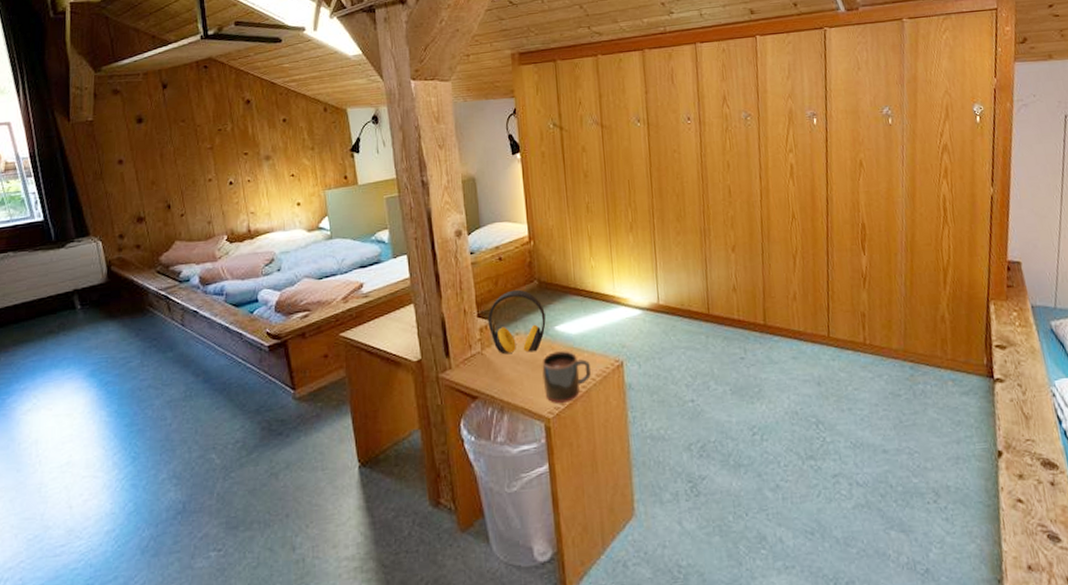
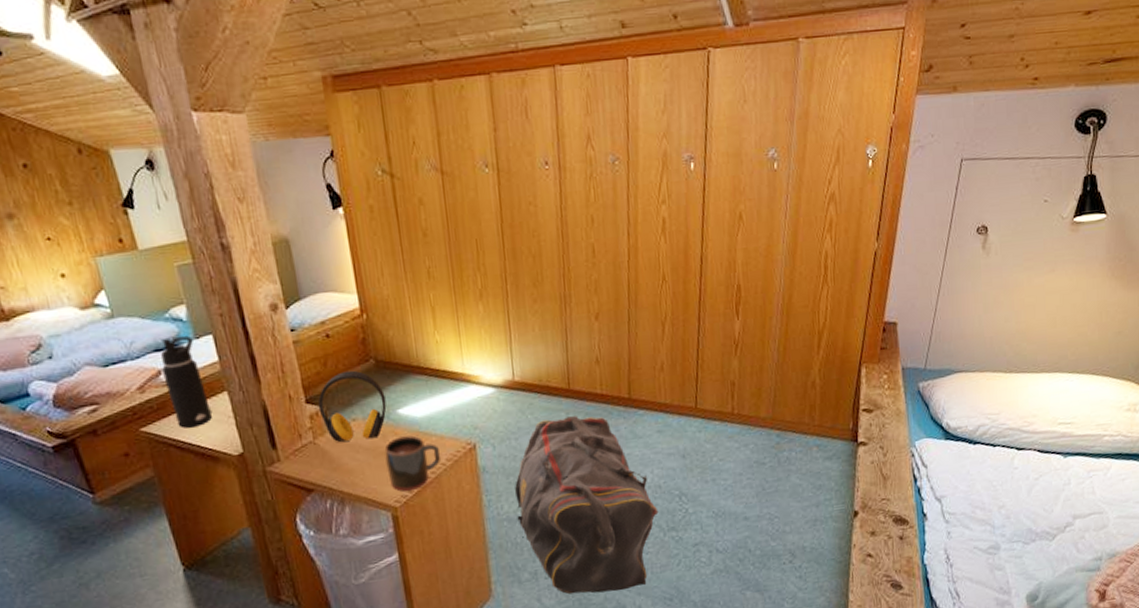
water bottle: none [364,255,399,335] -> present [161,335,212,428]
duffel bag: none [658,339,796,520] -> present [515,416,659,594]

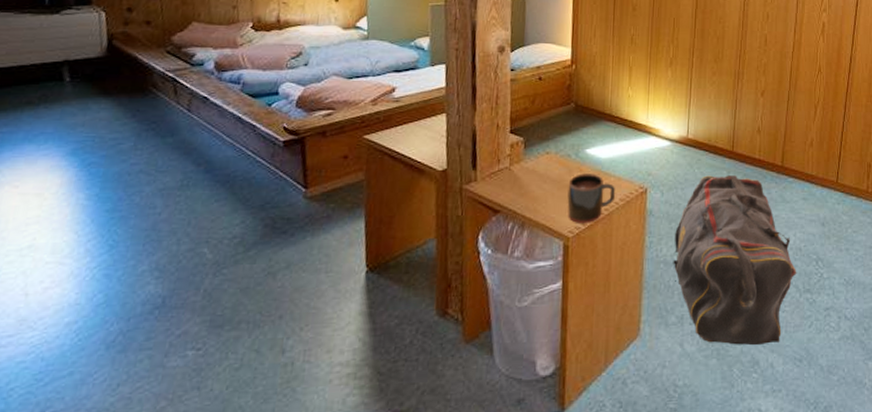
water bottle: present [161,335,212,428] -> none [395,62,429,141]
headphones: present [318,370,387,442] -> none [519,110,578,172]

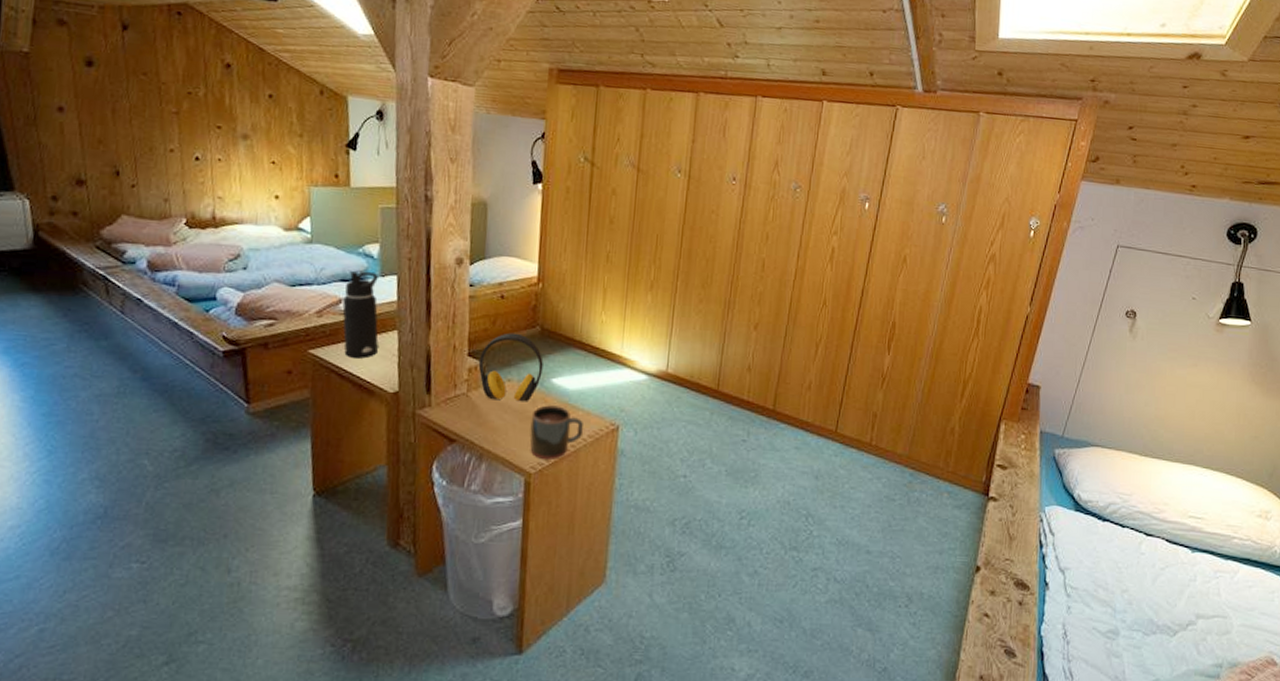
water bottle: none [395,62,429,141] -> present [342,271,379,359]
headphones: none [519,110,578,172] -> present [478,332,543,402]
duffel bag: present [673,175,797,345] -> none [644,415,784,601]

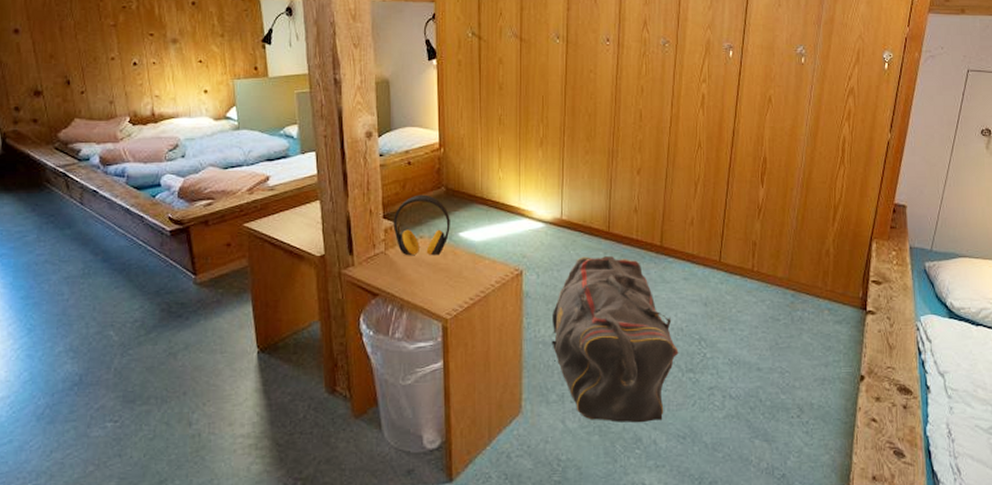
water bottle: present [342,271,379,359] -> none [270,150,304,228]
mug: present [529,405,583,459] -> none [443,257,490,305]
duffel bag: none [644,415,784,601] -> present [551,256,679,422]

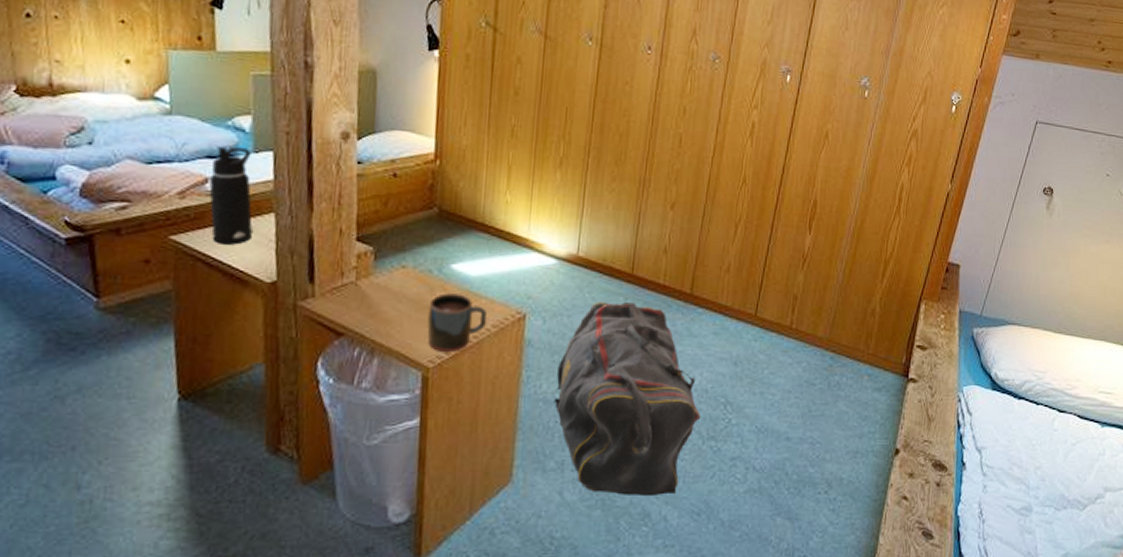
water bottle: none [270,150,304,228] -> present [209,146,253,245]
headphones: present [393,194,450,256] -> none [368,214,442,291]
mug: none [443,257,490,305] -> present [427,293,487,352]

